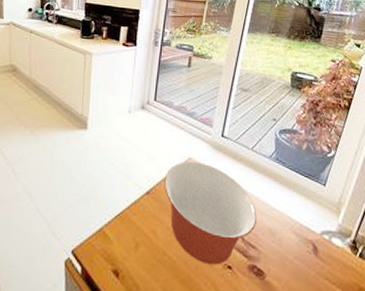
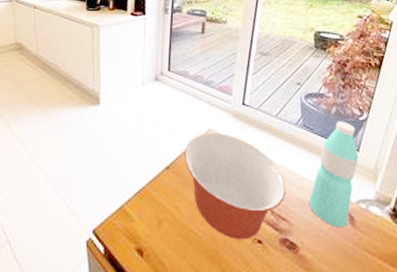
water bottle: none [276,156,325,258] -> present [308,121,359,228]

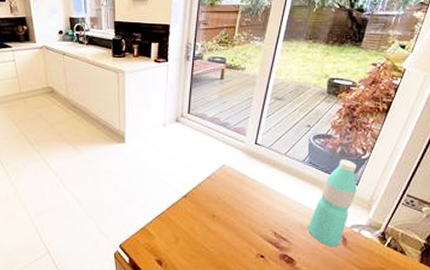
mixing bowl: present [184,133,287,240] -> none [200,168,289,255]

